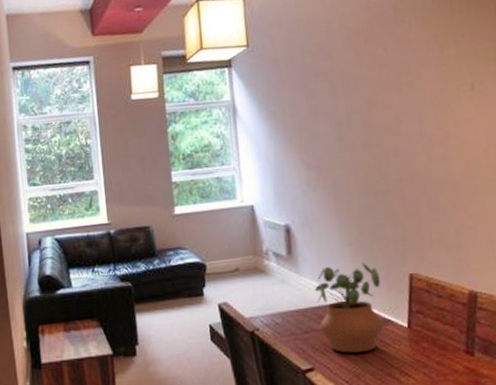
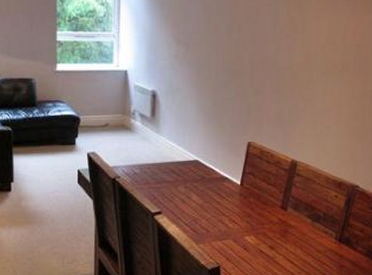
potted plant: present [314,263,385,353] -> none [170,129,224,202]

